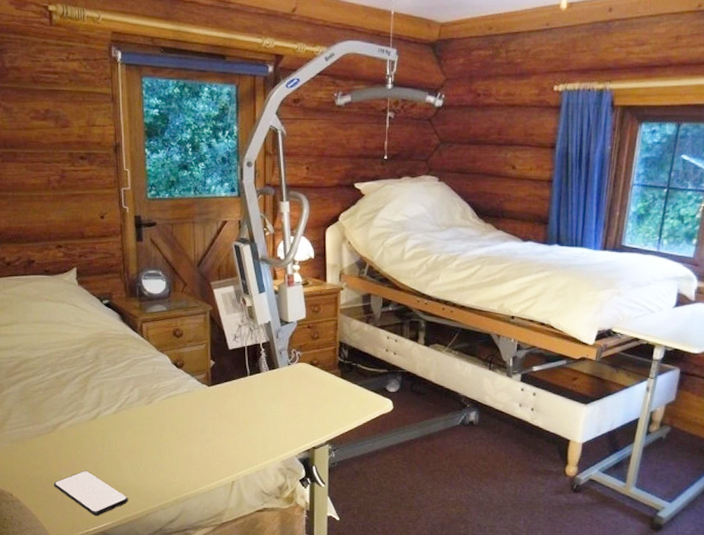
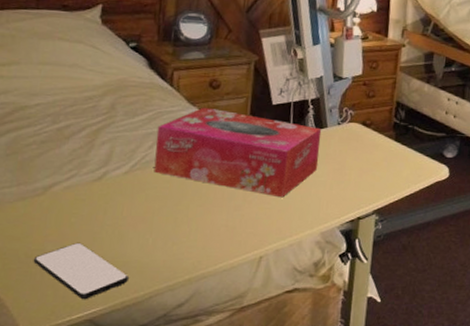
tissue box: none [135,354,274,431] -> present [154,107,322,198]

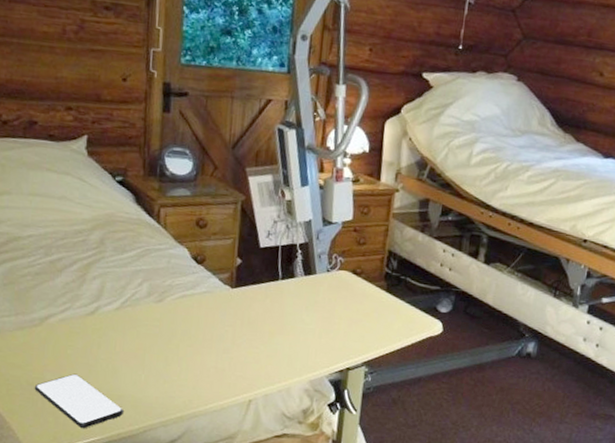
tissue box: present [154,107,322,198] -> none [144,246,311,343]

